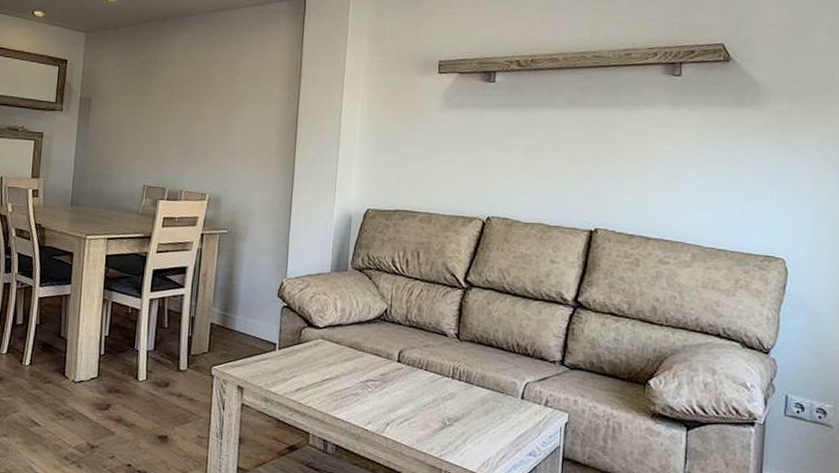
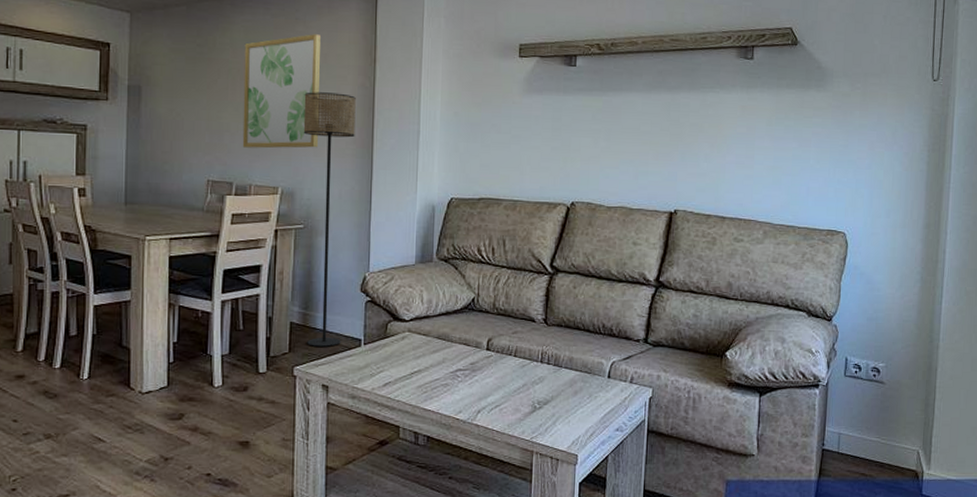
wall art: none [176,51,251,158] -> present [242,34,320,149]
floor lamp: none [225,105,281,349] -> present [303,92,356,347]

